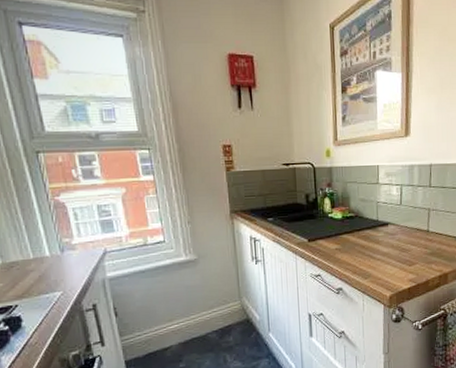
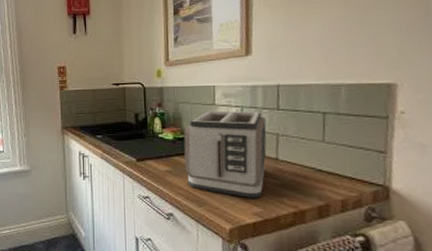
toaster: none [351,188,421,267] -> present [183,110,267,198]

